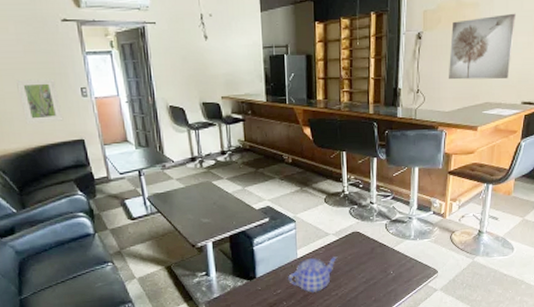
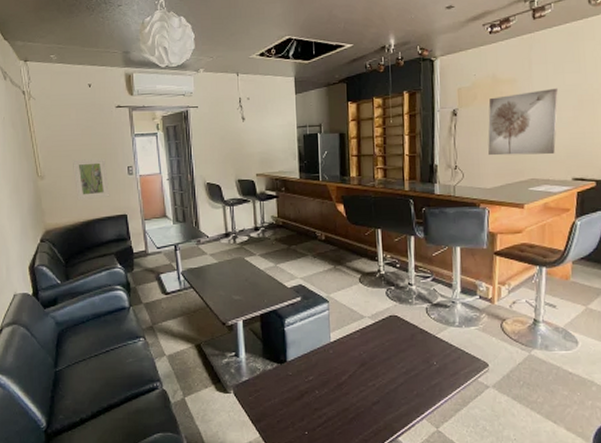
teapot: present [287,256,338,293] -> none [319,342,374,381]

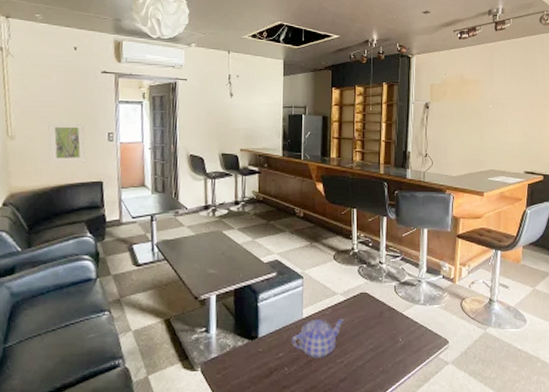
teapot: none [319,342,374,381] -> present [290,319,345,358]
wall art: present [487,88,558,156] -> none [454,91,514,150]

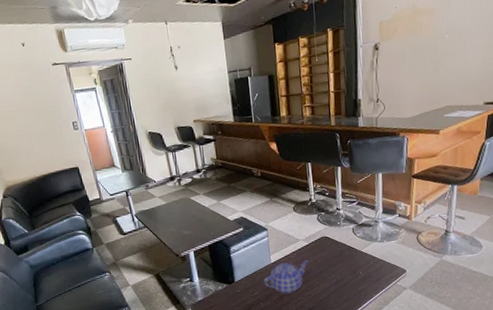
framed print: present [47,122,87,164] -> none [18,116,60,158]

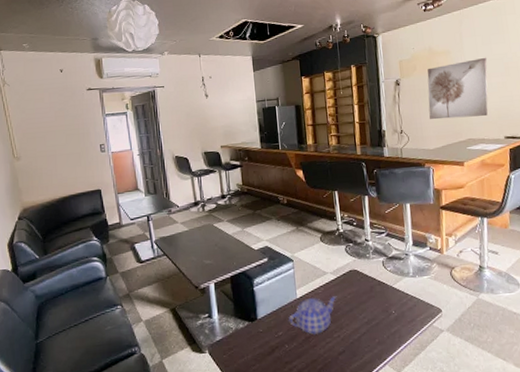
wall art: none [407,15,474,87] -> present [427,57,488,120]

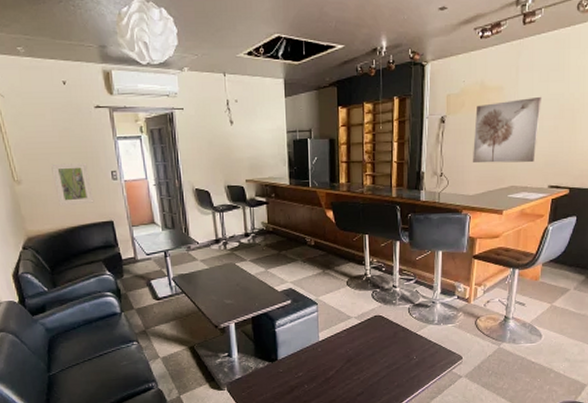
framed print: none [46,138,84,179] -> present [50,162,94,207]
teapot: present [288,296,337,335] -> none [308,340,360,376]

